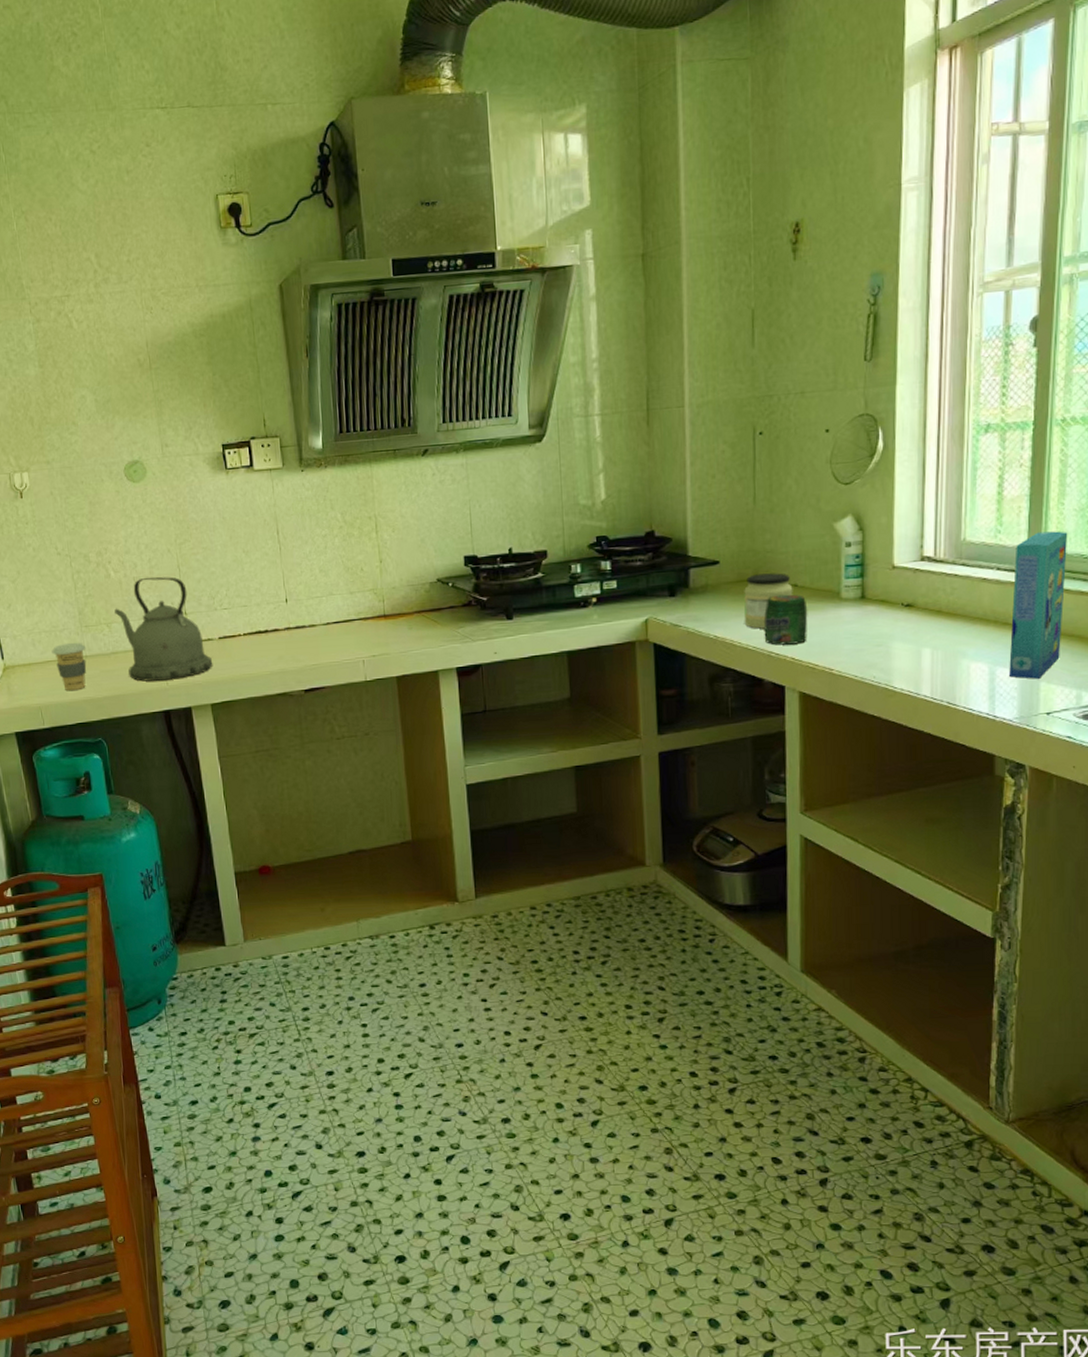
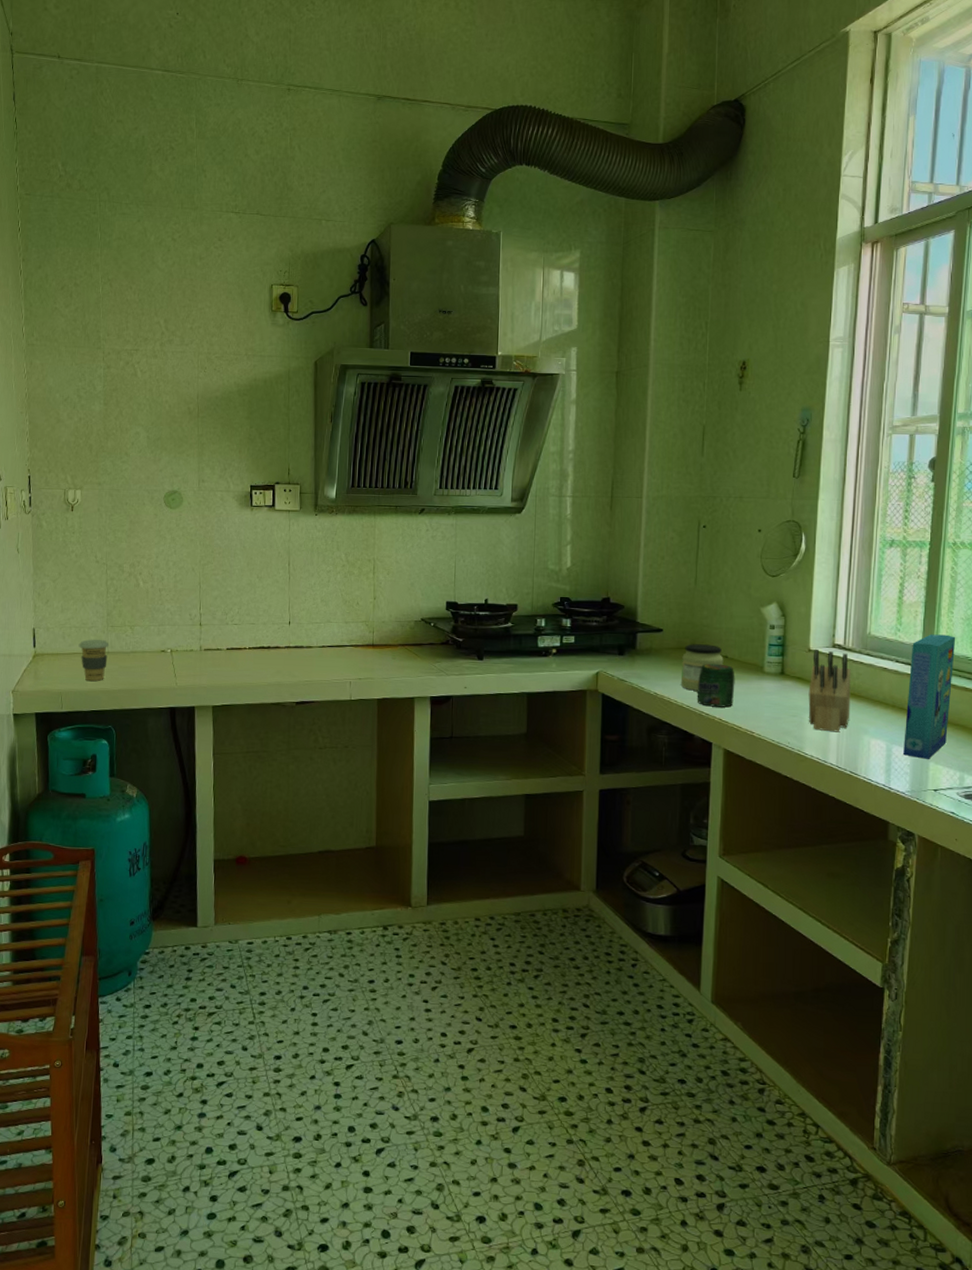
kettle: present [115,576,213,682] -> none [139,590,219,681]
knife block: none [894,564,945,660] -> present [808,649,851,732]

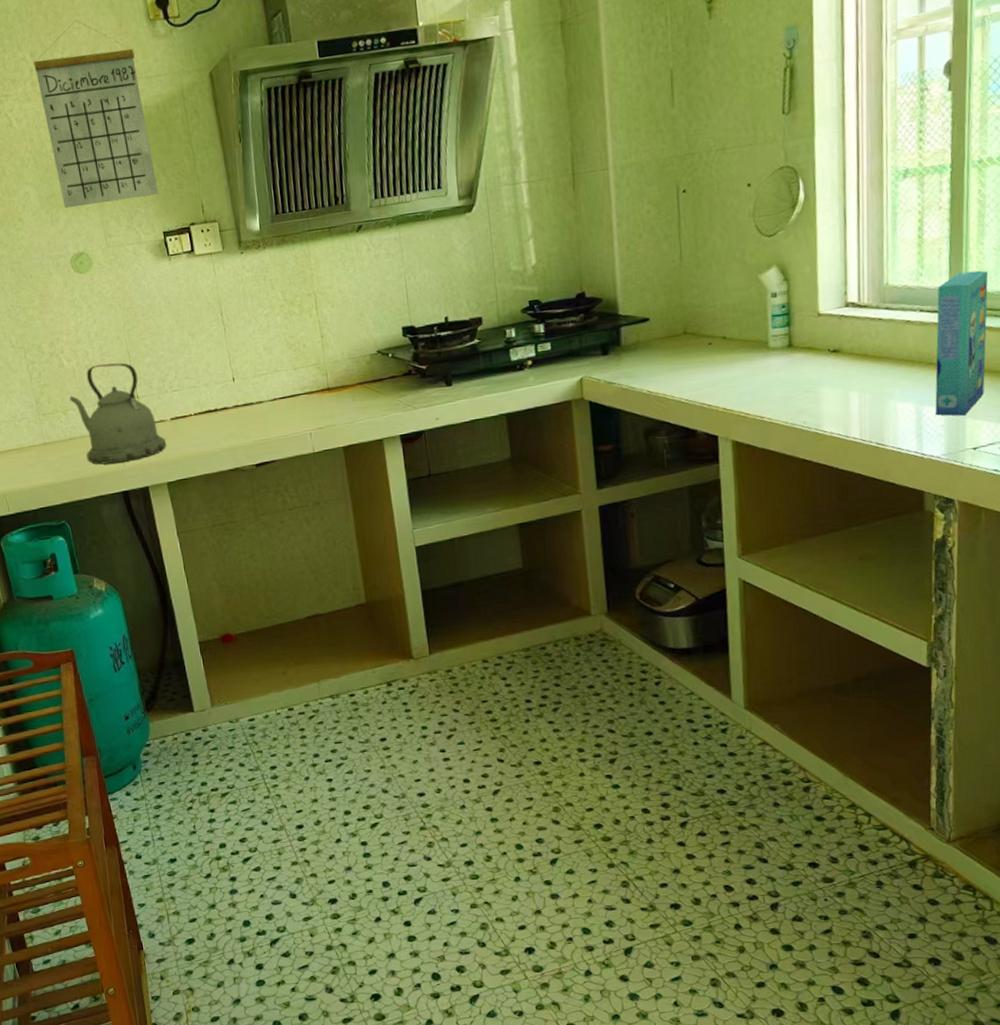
coffee cup: present [78,639,110,682] -> none [12,430,47,478]
kettle: none [139,590,219,681] -> present [70,362,167,465]
calendar: none [165,300,254,453] -> present [33,20,158,209]
jar: present [680,644,724,691] -> none [674,326,722,382]
jar: present [697,663,735,707] -> none [695,346,738,397]
knife block: present [808,649,851,732] -> none [821,311,872,404]

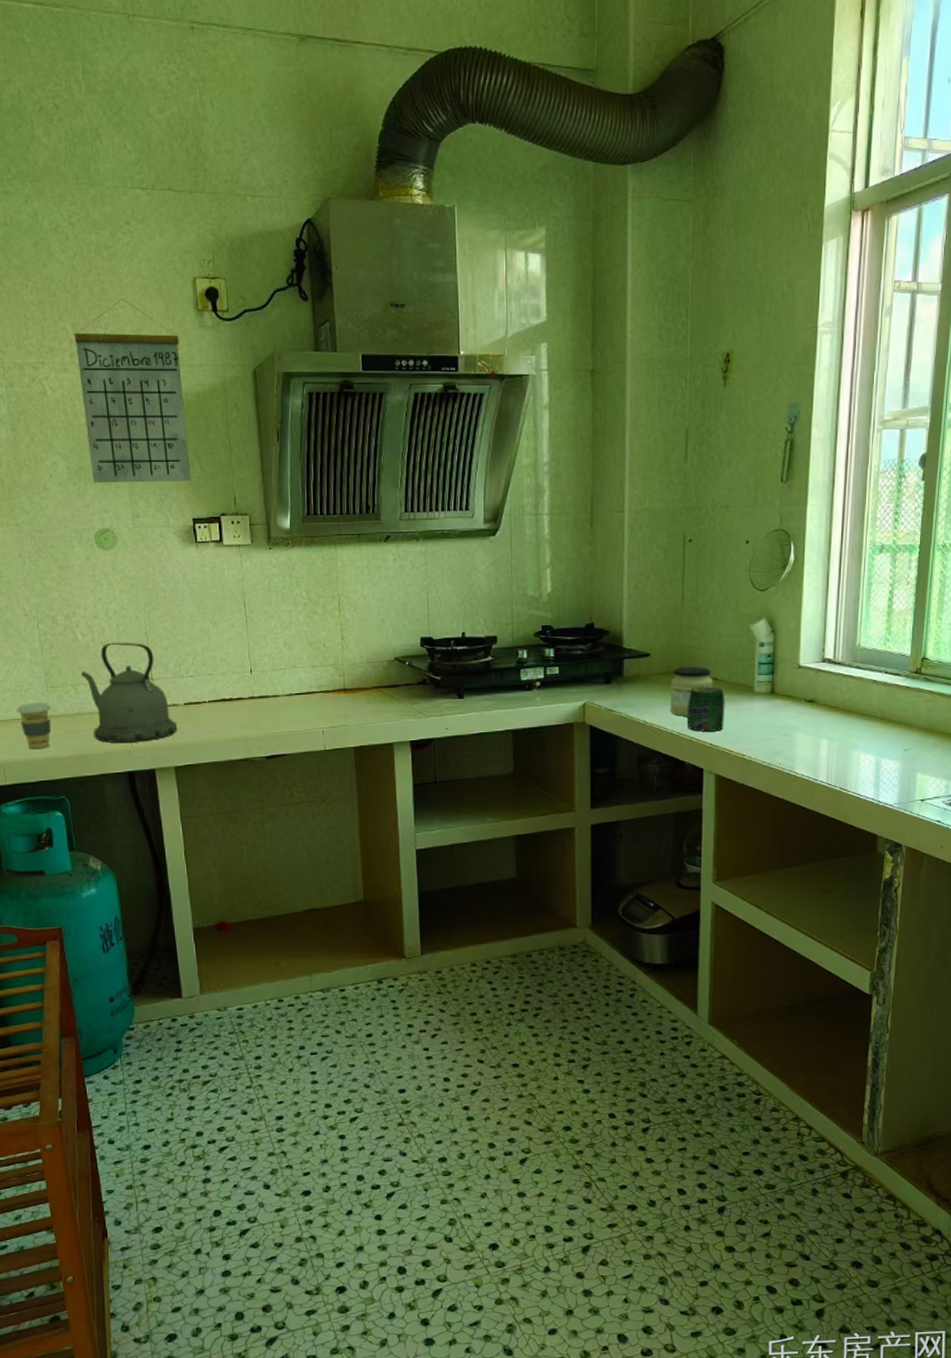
coffee cup: none [12,430,47,478] -> present [16,702,52,750]
jar: none [674,326,722,382] -> present [670,667,713,716]
jar: none [695,346,738,397] -> present [687,686,725,732]
cereal box: present [935,270,989,416] -> none [892,642,944,770]

